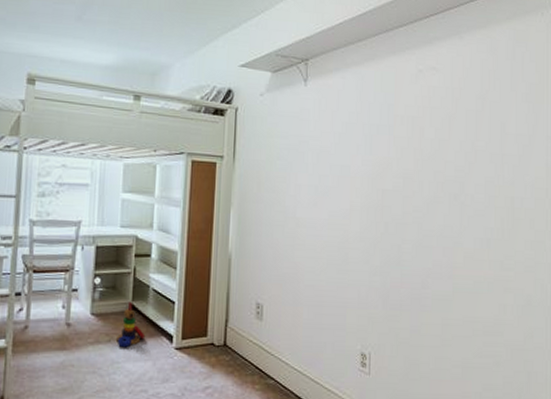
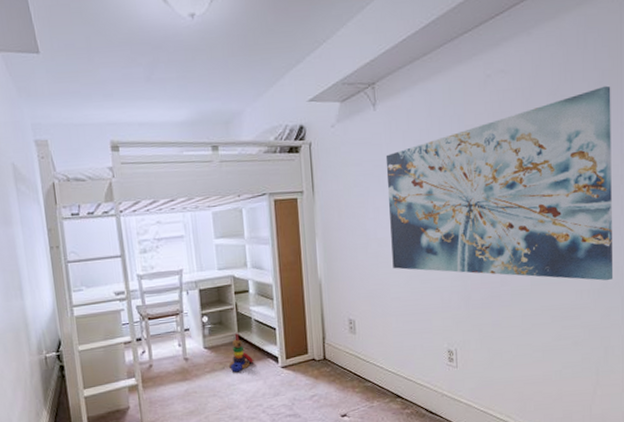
wall art: none [309,98,538,298] -> present [385,85,614,281]

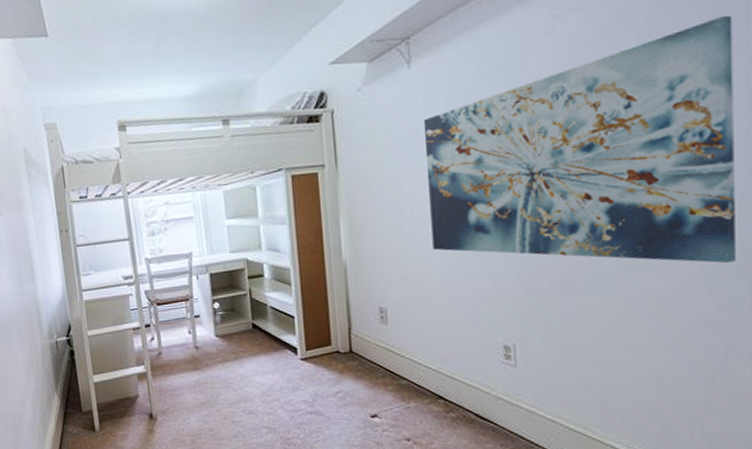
stacking toy: present [229,333,254,373] -> none [243,321,270,363]

